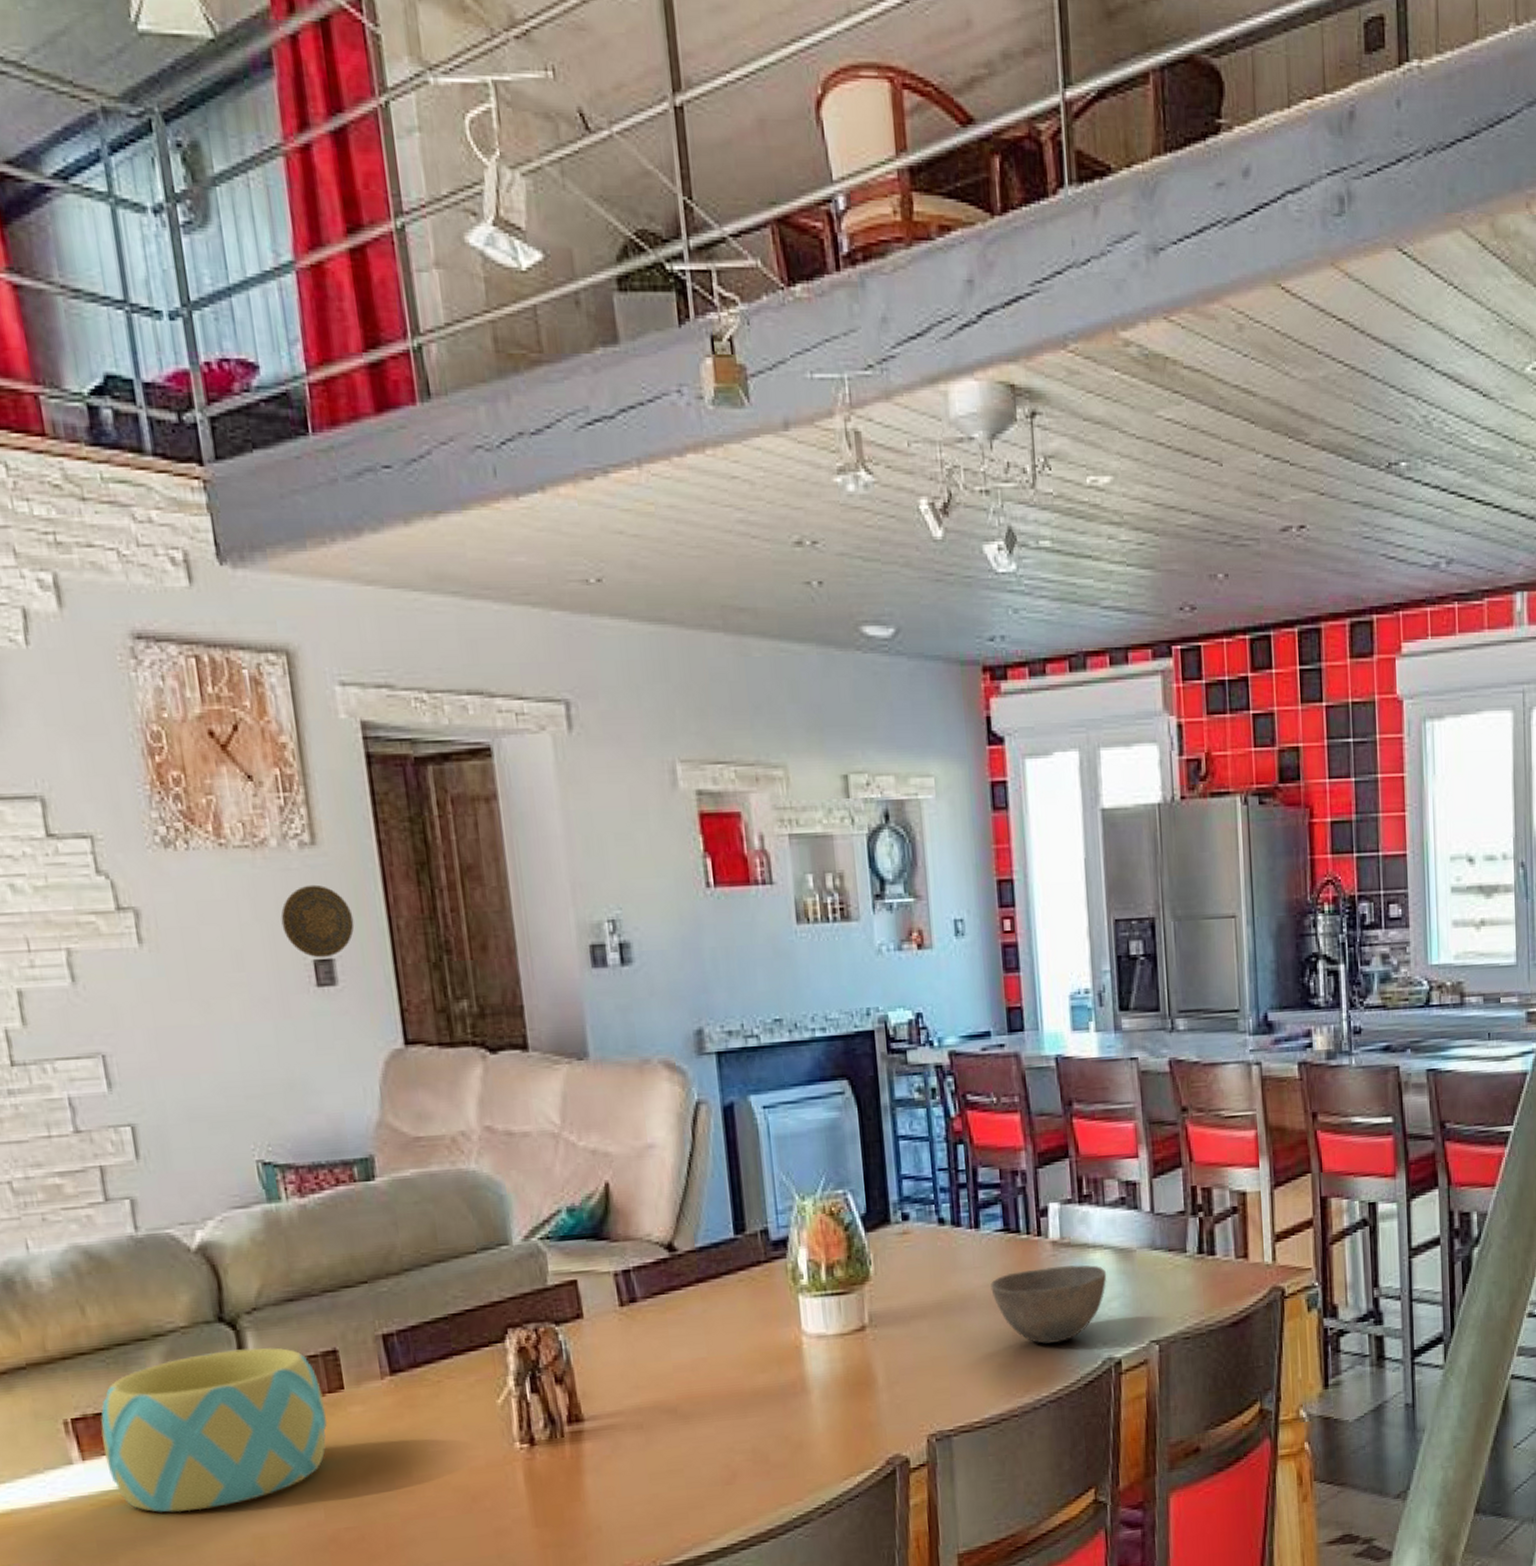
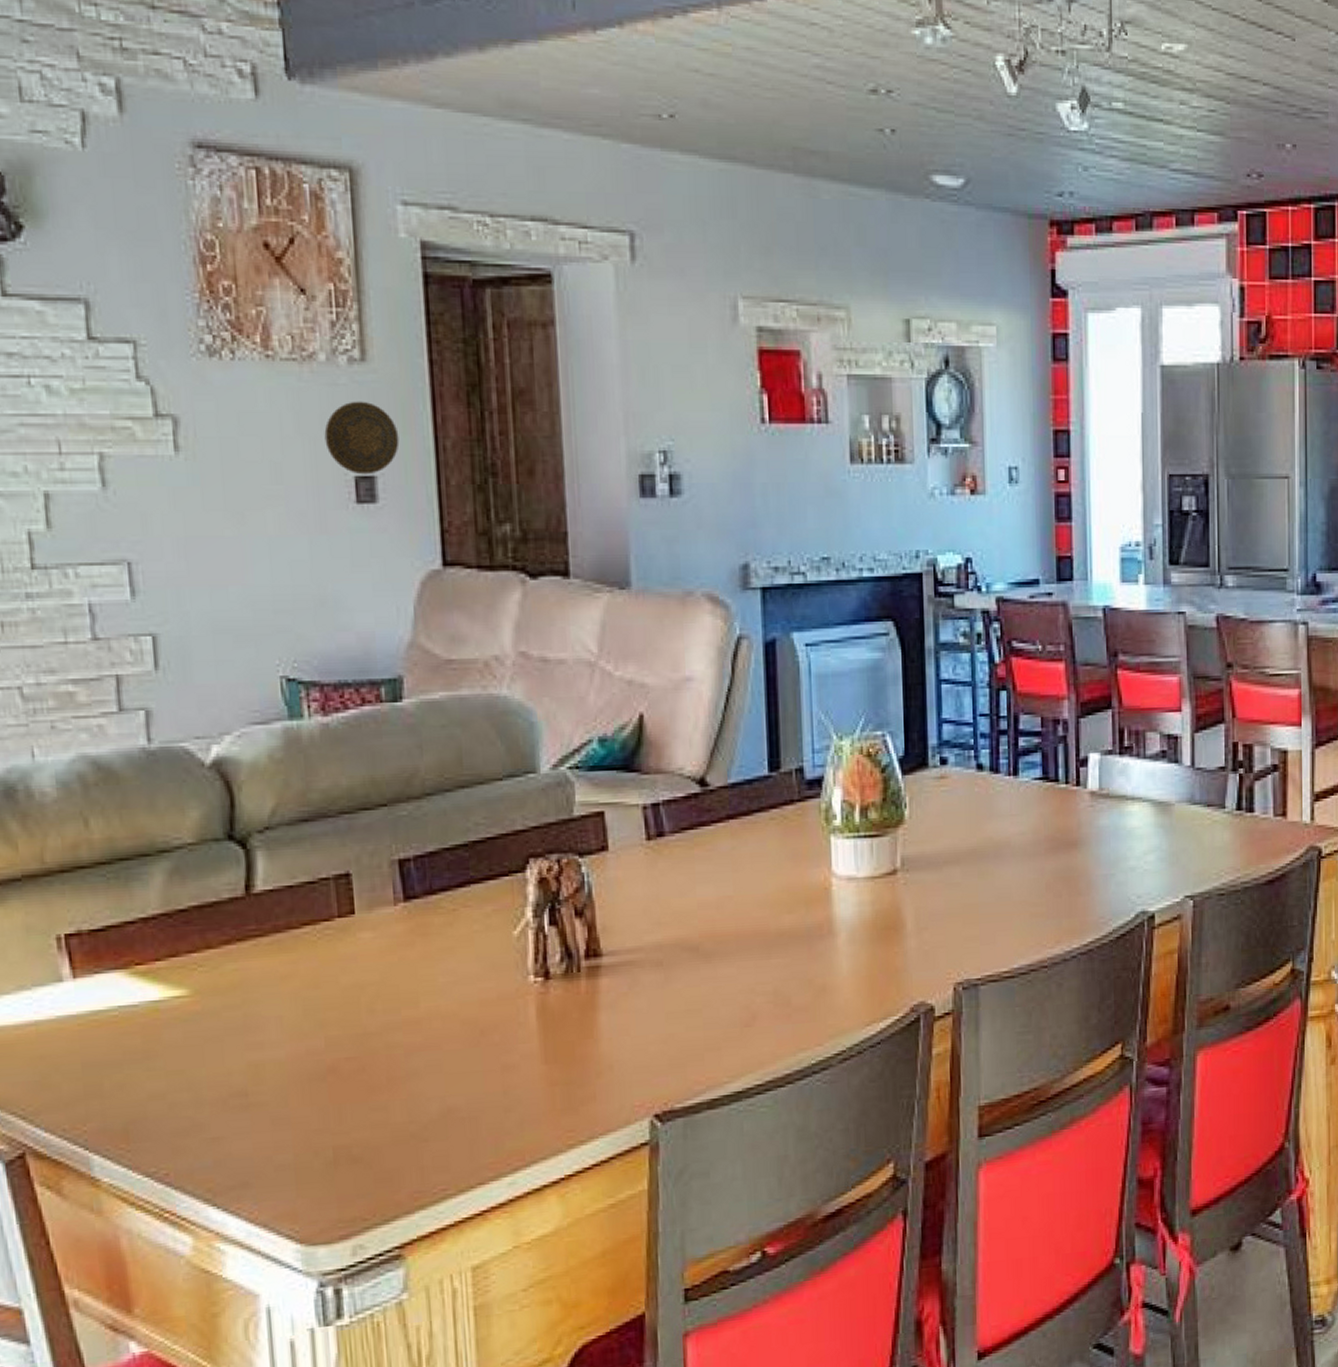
bowl: present [100,1348,327,1513] -> none [95,868,334,1036]
bowl: present [991,1265,1107,1344] -> none [1026,816,1144,895]

